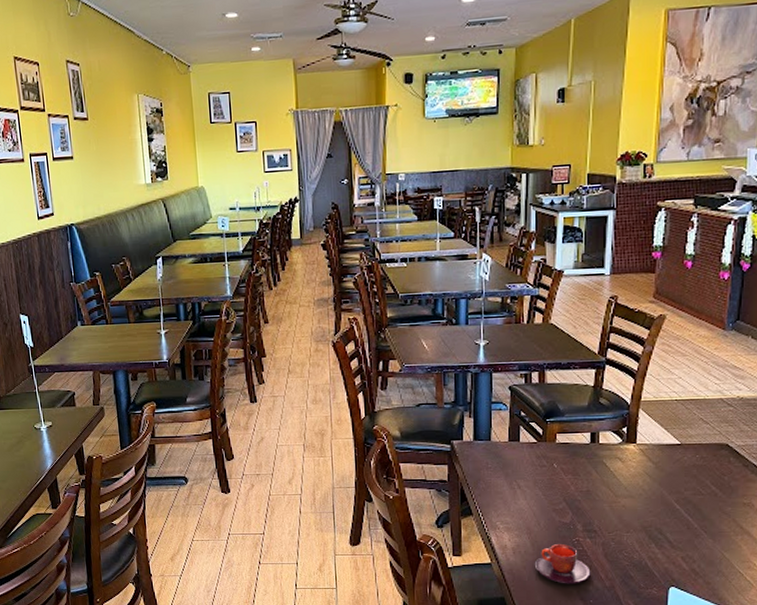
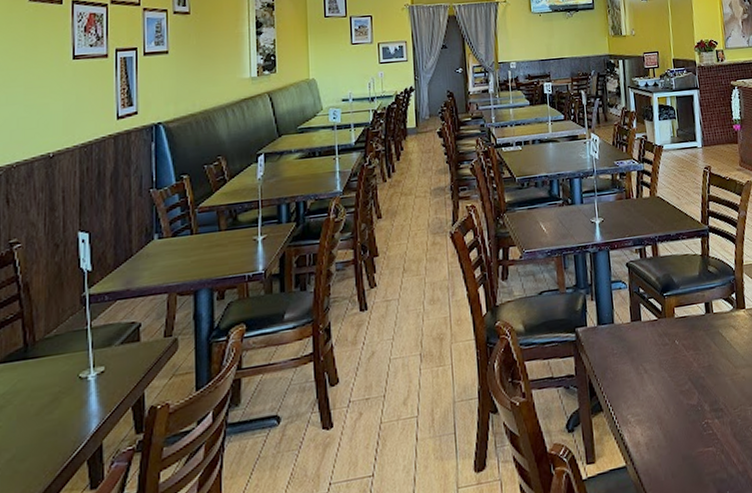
teacup: present [535,543,591,584] -> none [669,429,724,477]

